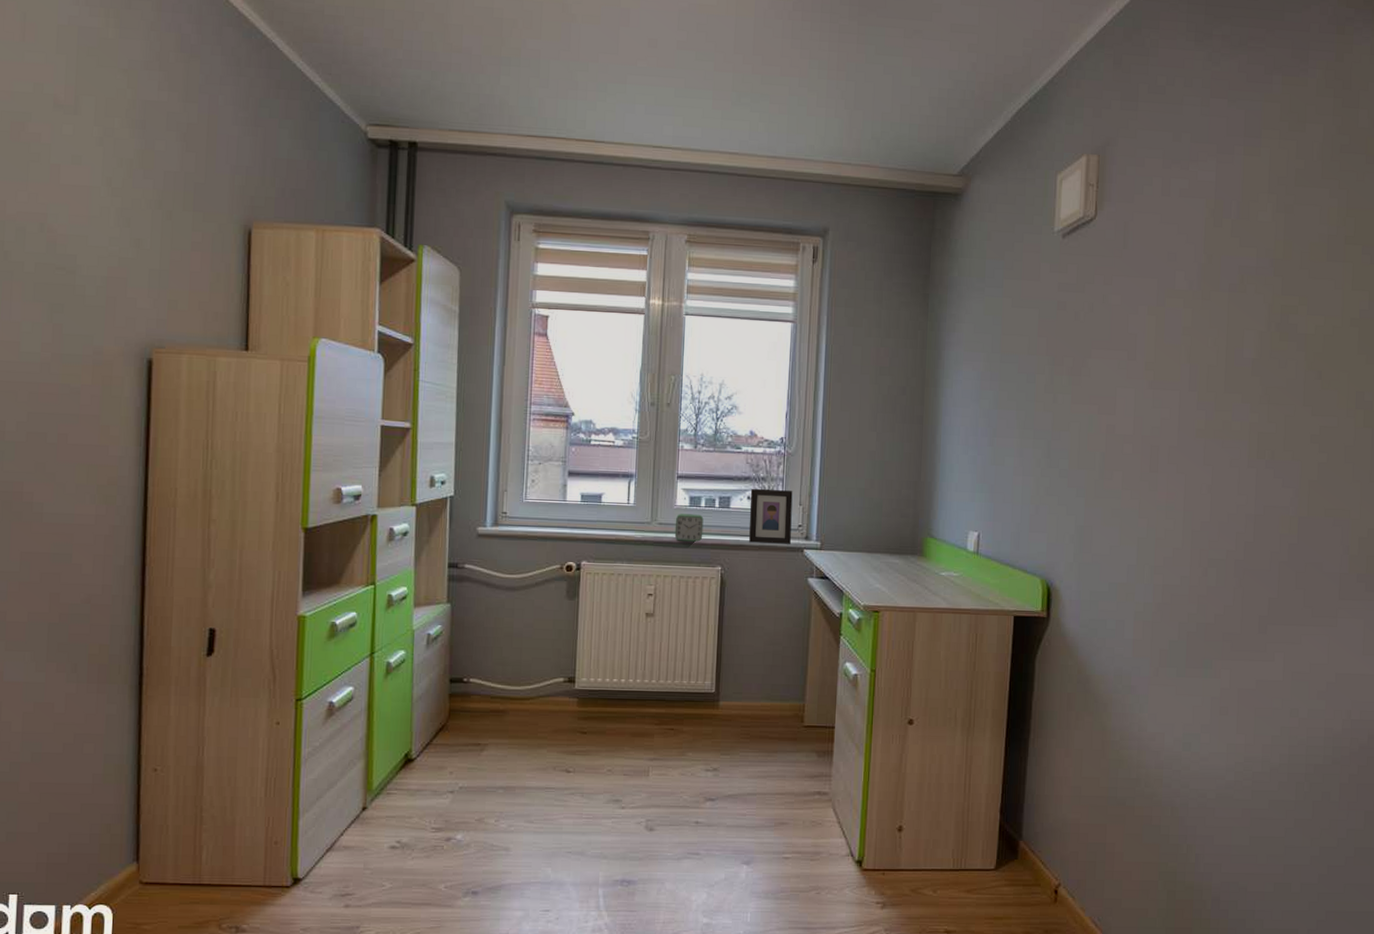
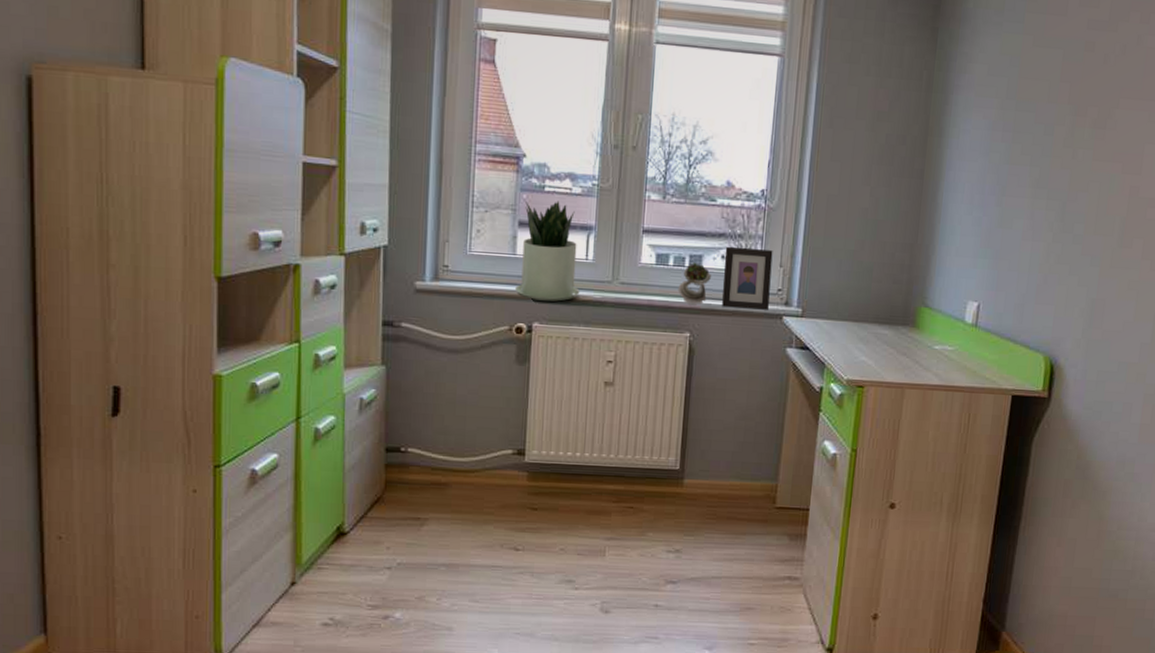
planter: none [566,453,623,542] -> present [515,201,580,302]
alarm clock: present [674,513,704,542] -> none [638,272,672,305]
succulent plant: none [709,503,740,543] -> present [678,262,712,307]

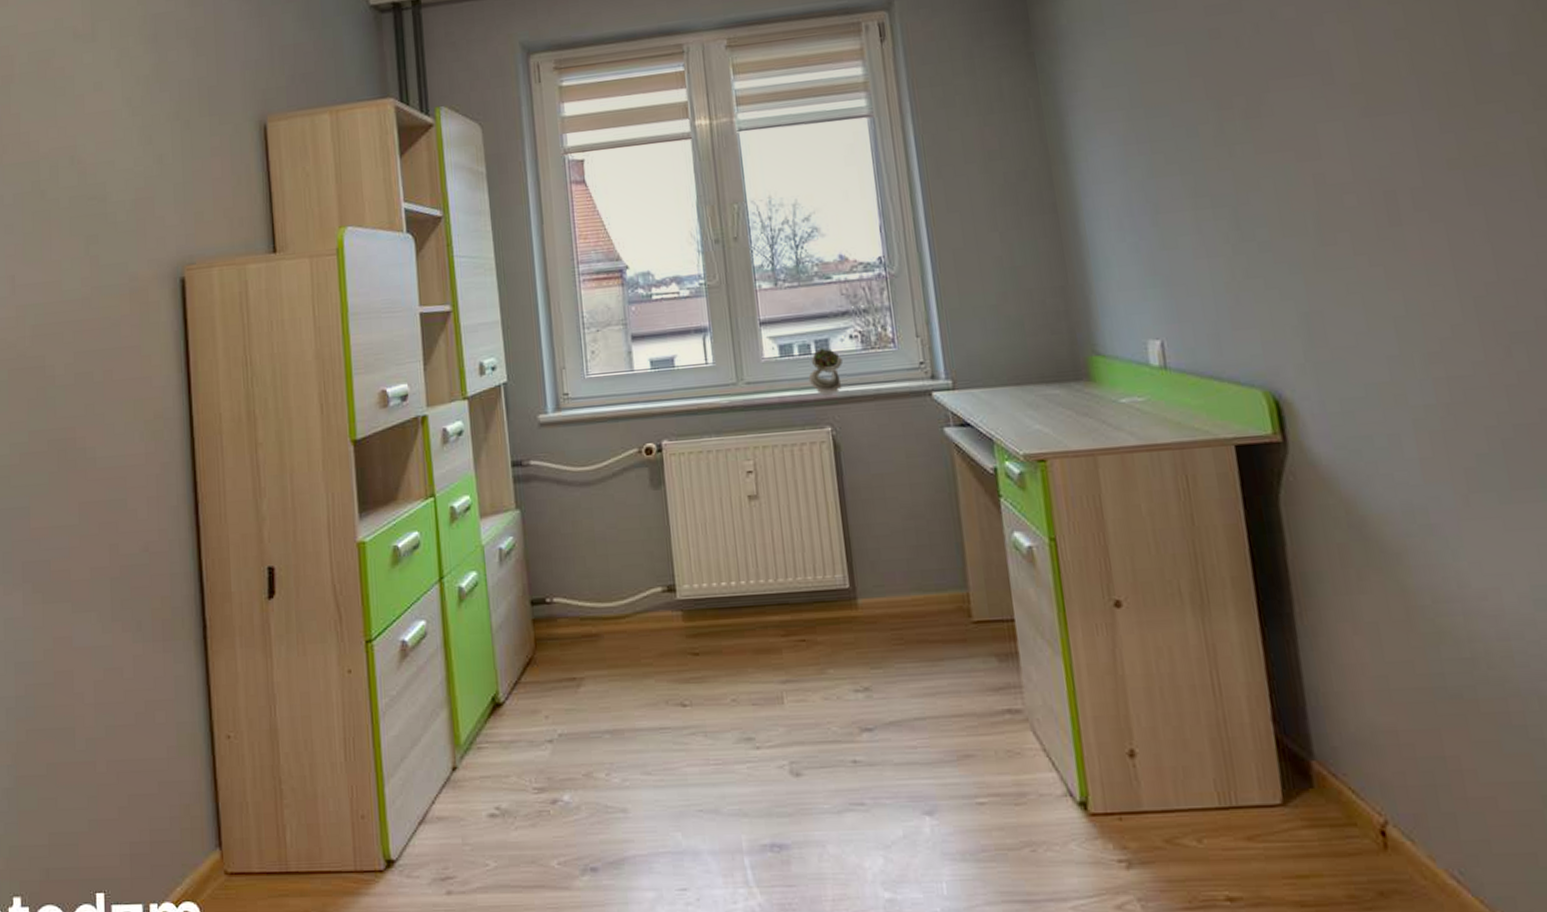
planter: present [515,201,580,302] -> none [635,307,705,416]
picture frame: present [721,246,773,310] -> none [851,321,915,392]

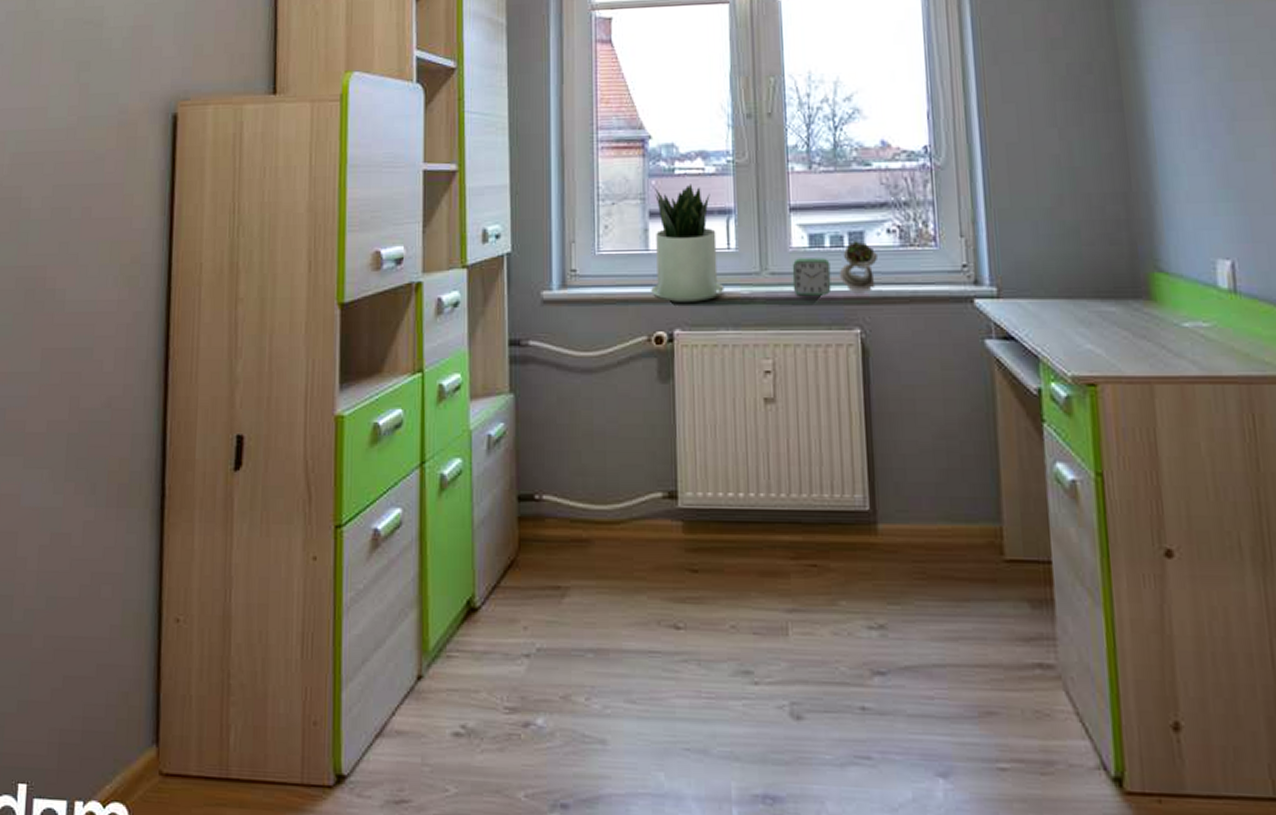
planter: none [635,307,705,416] -> present [651,184,724,302]
alarm clock: none [765,365,803,402] -> present [792,258,832,296]

